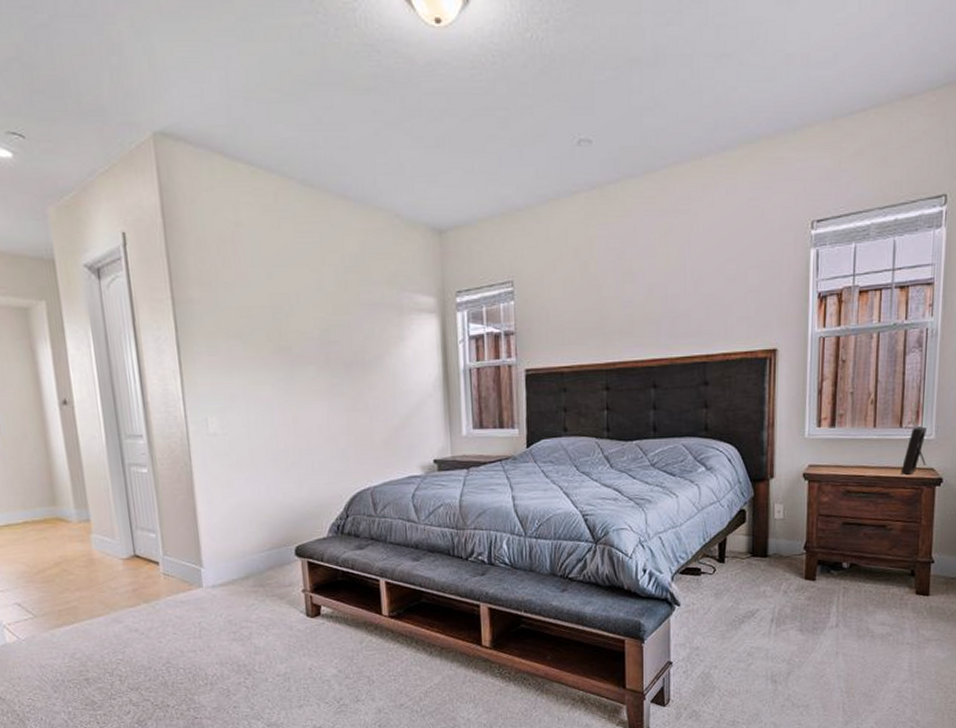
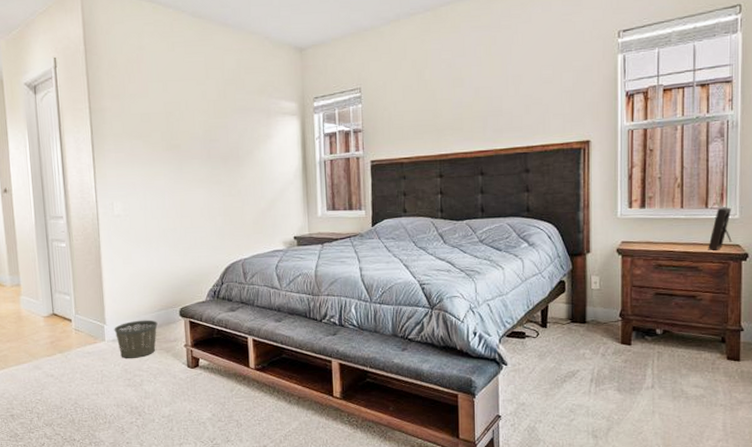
basket: none [213,560,268,608] -> present [114,320,158,358]

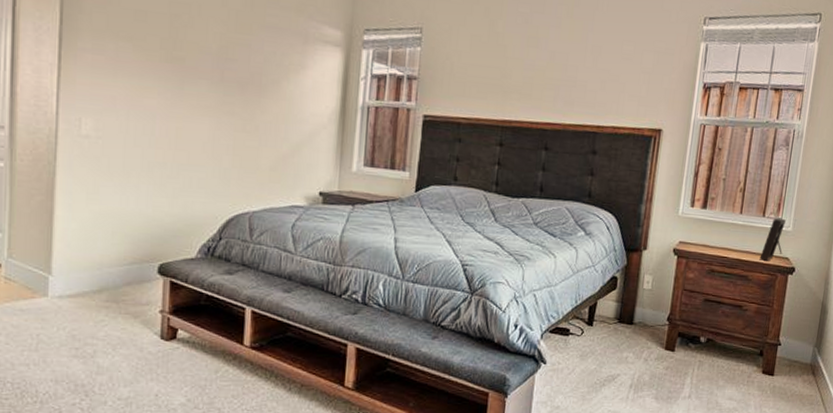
basket: present [114,320,158,358] -> none [62,273,126,322]

